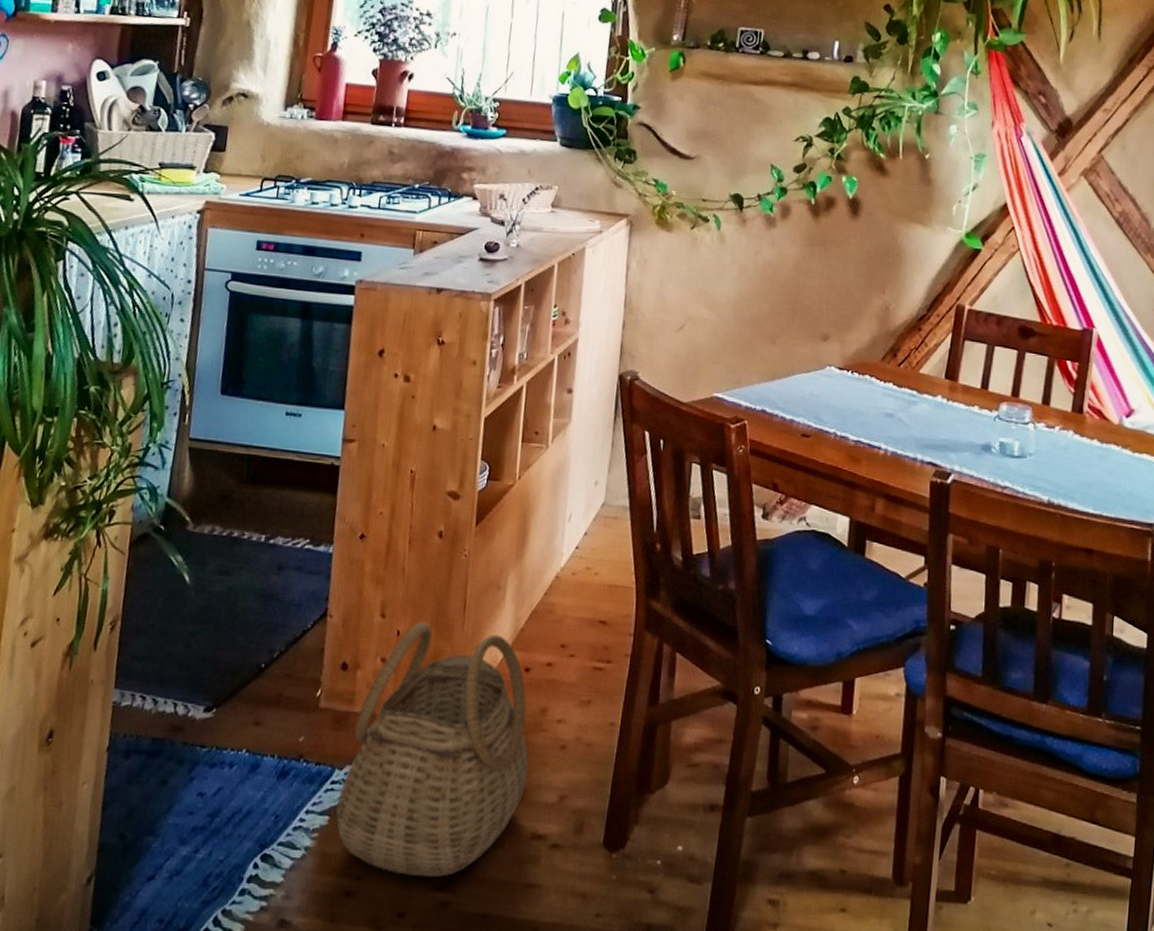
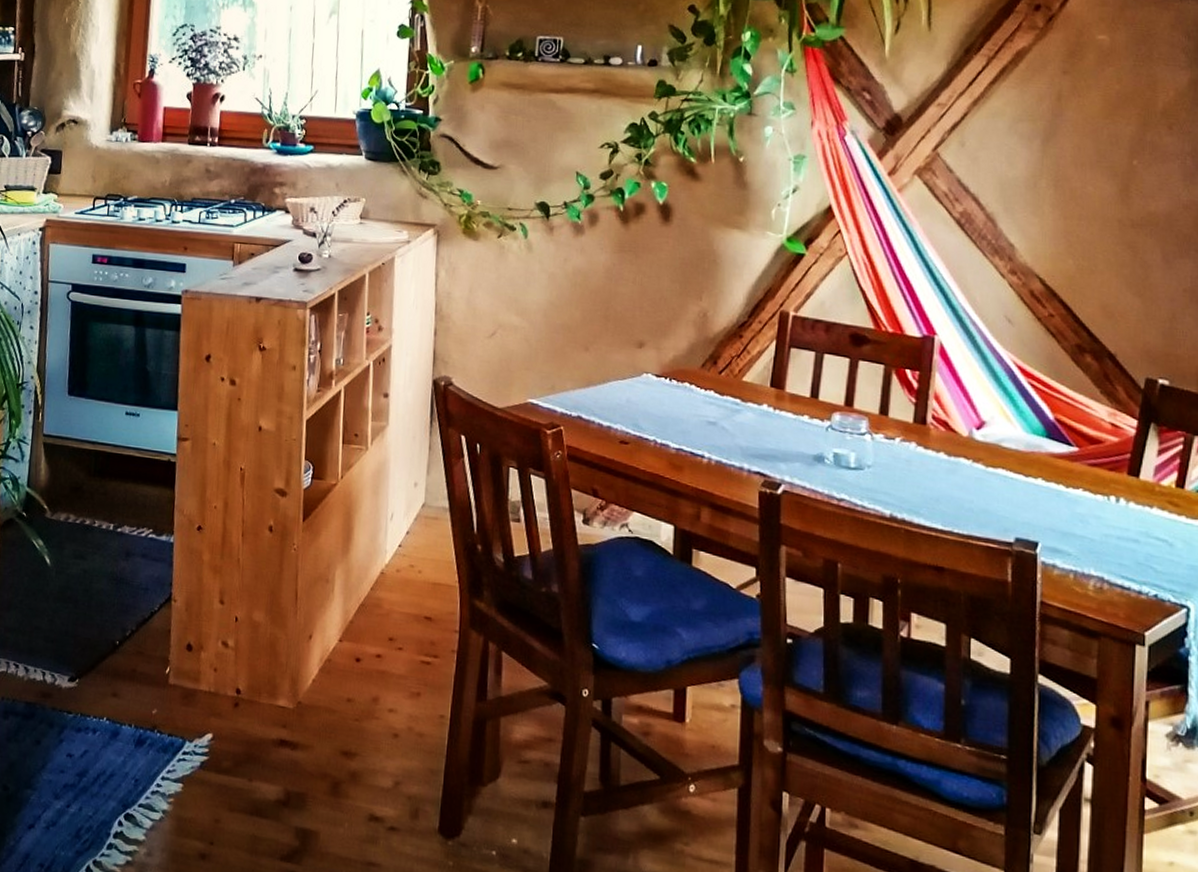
basket: present [336,621,529,878] -> none [189,609,364,849]

